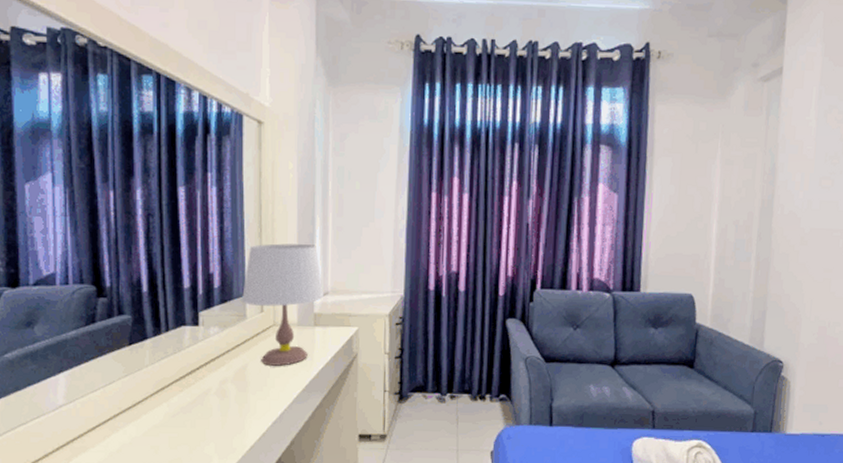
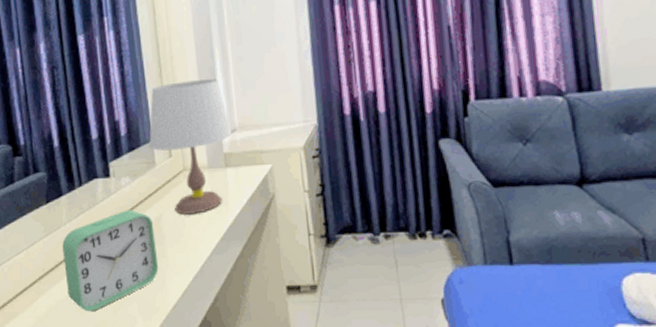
alarm clock: none [142,357,240,450] -> present [62,210,159,312]

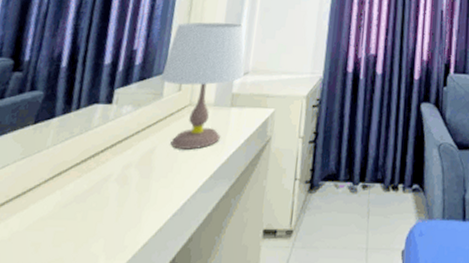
alarm clock: present [62,210,159,312] -> none [27,139,145,247]

